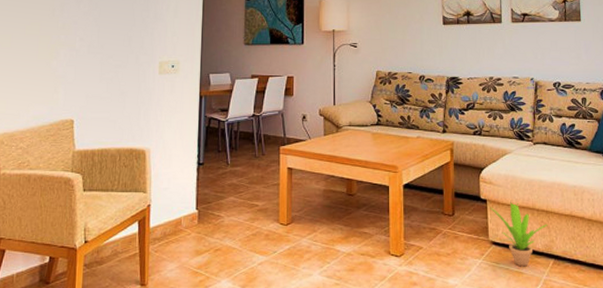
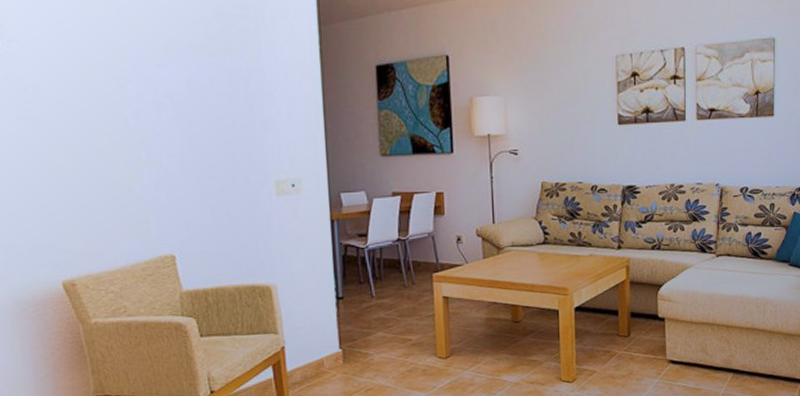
potted plant: present [490,201,548,267] -> none [669,318,728,383]

